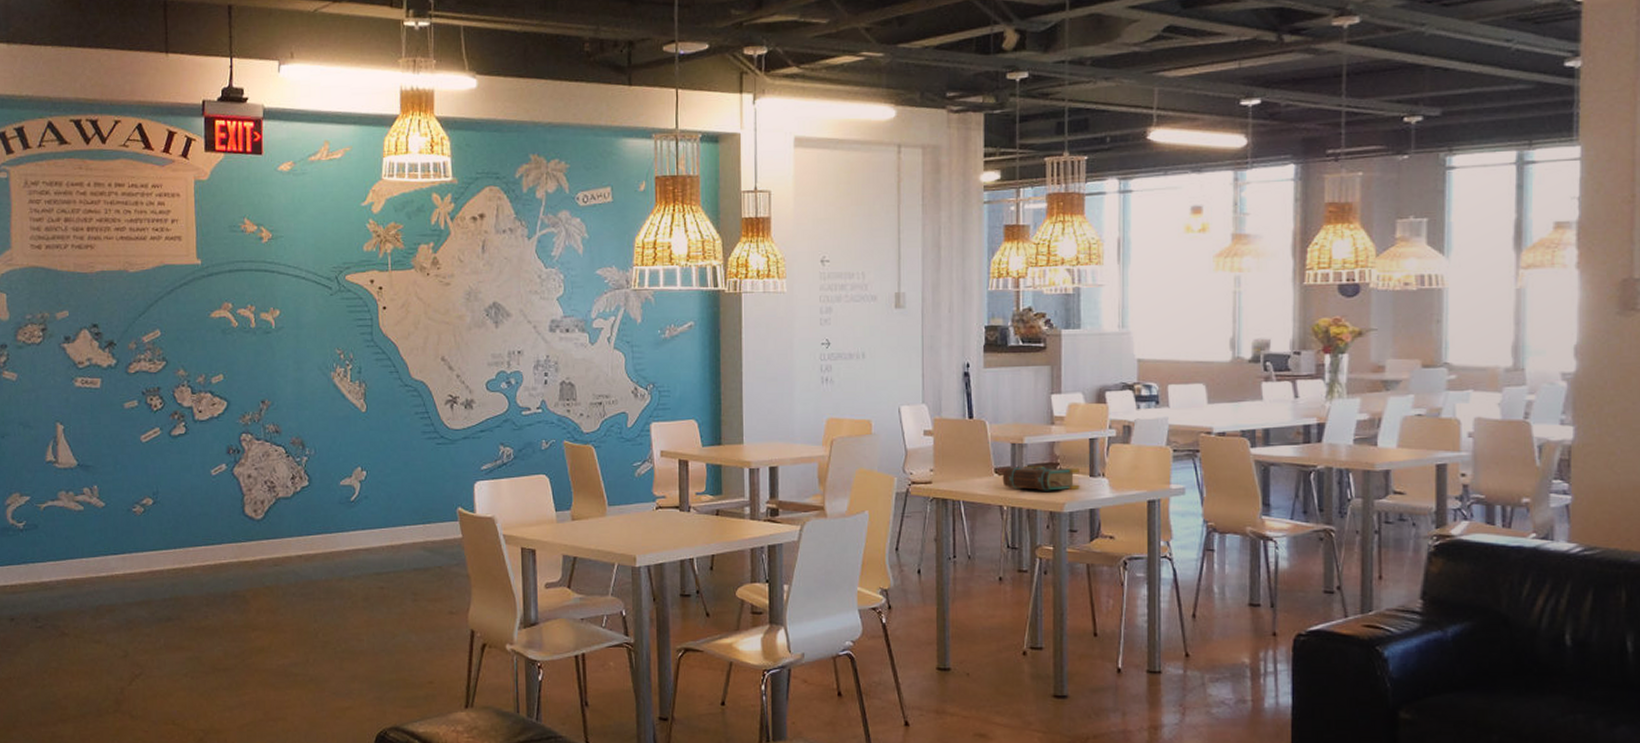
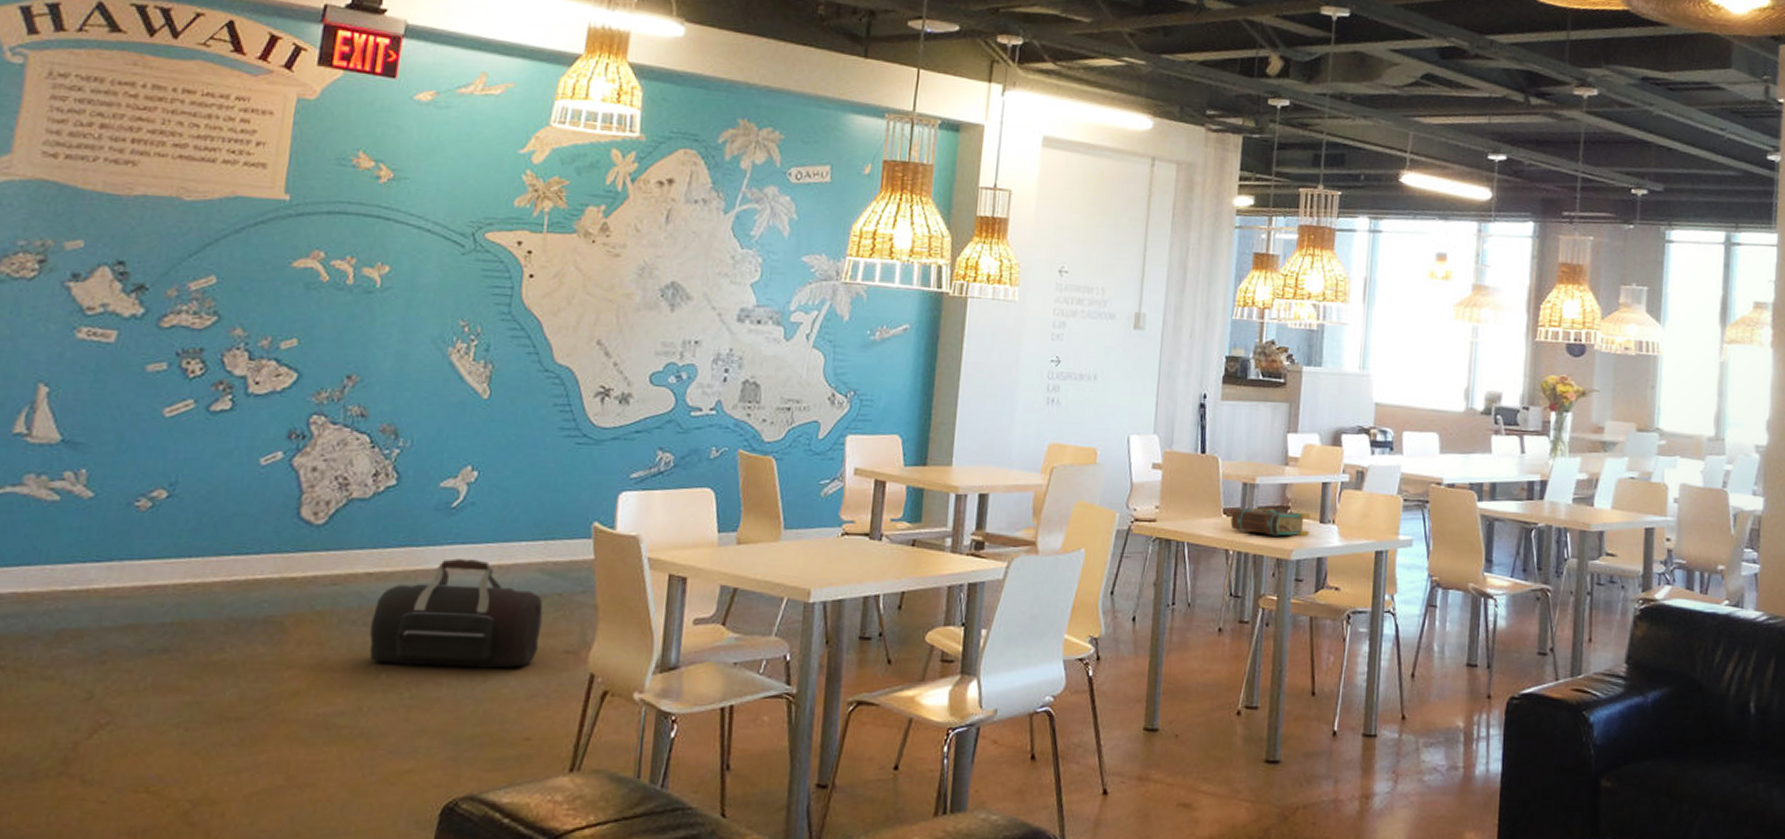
duffel bag: none [305,542,430,628] -> present [369,559,543,669]

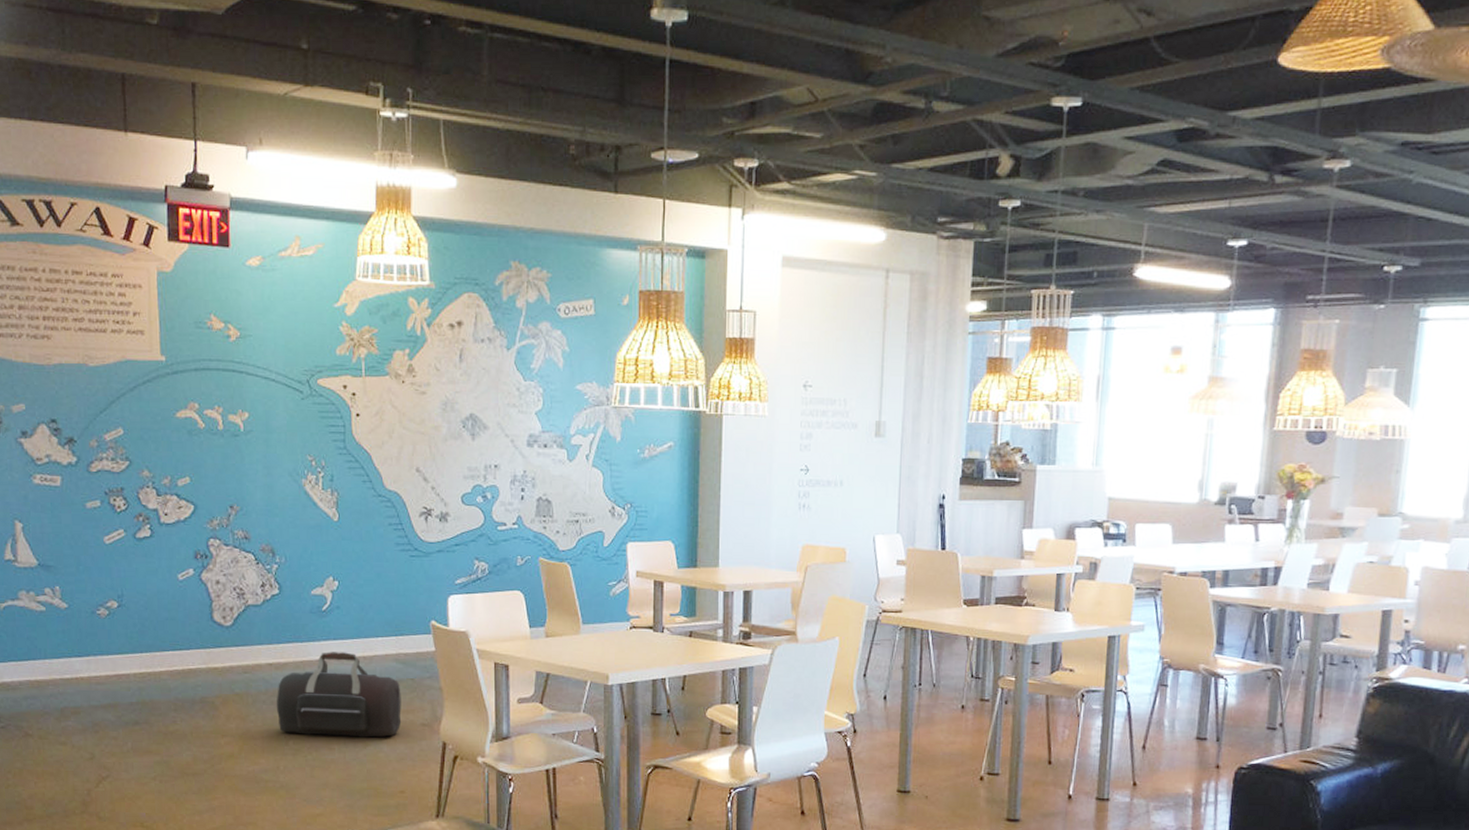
book: present [1230,507,1310,536] -> none [970,598,1045,624]

